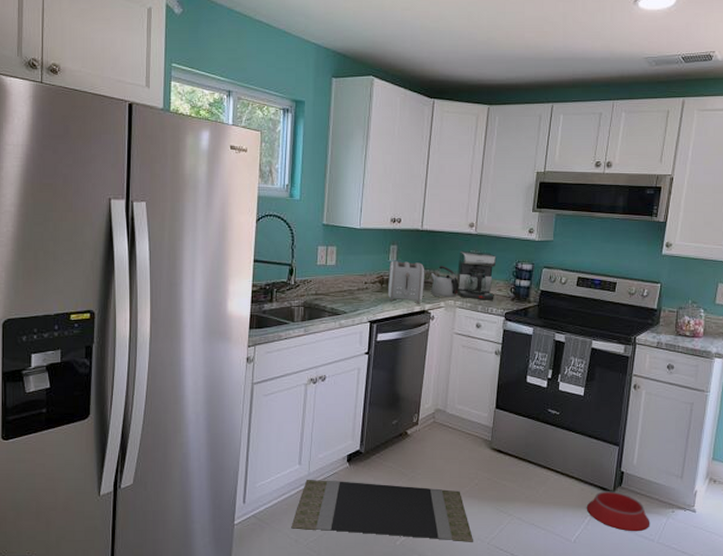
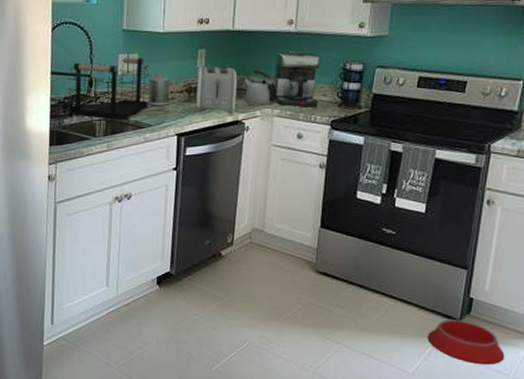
dish rack: none [268,249,346,306] -> present [67,57,150,119]
doormat: present [291,479,473,542] -> none [101,301,296,371]
soap dispenser: none [340,255,364,295] -> present [143,63,170,106]

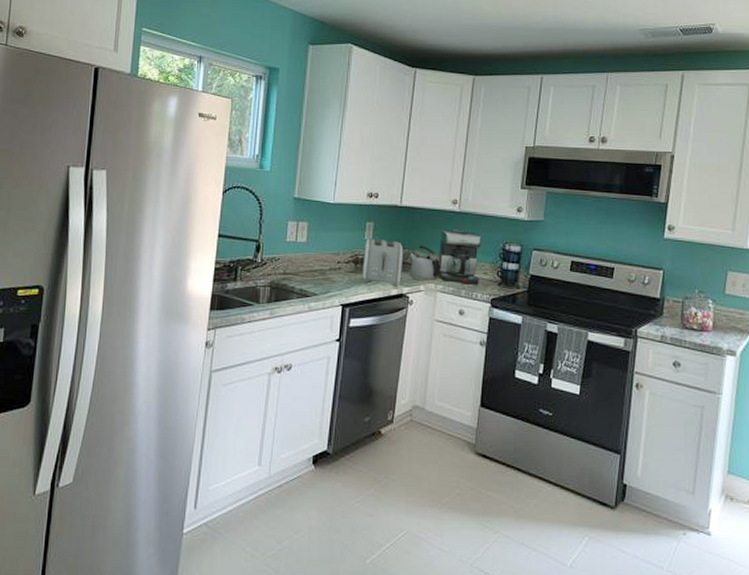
dish rack: present [67,57,150,119] -> none [232,225,318,286]
soap dispenser: present [143,63,170,106] -> none [312,232,337,275]
pet bowl: present [427,319,505,364] -> none [584,507,659,556]

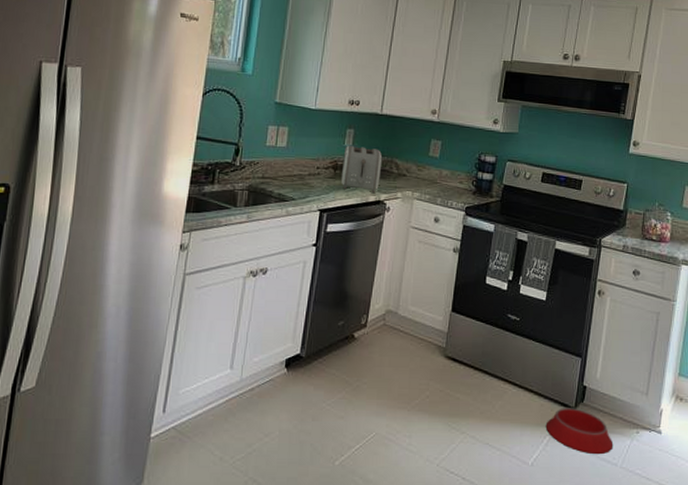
kettle: present [409,244,440,280] -> none [387,152,418,188]
coffee maker: present [437,229,482,285] -> none [415,138,459,193]
pet bowl: none [584,507,659,556] -> present [545,408,614,454]

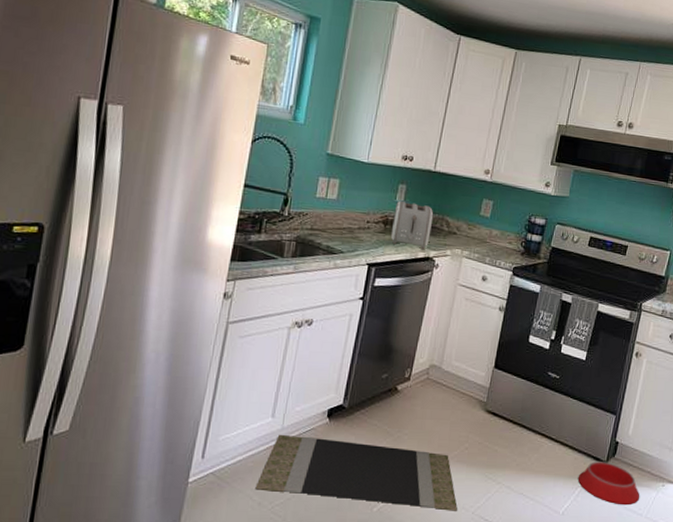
doormat: none [216,386,421,464] -> present [255,434,457,511]

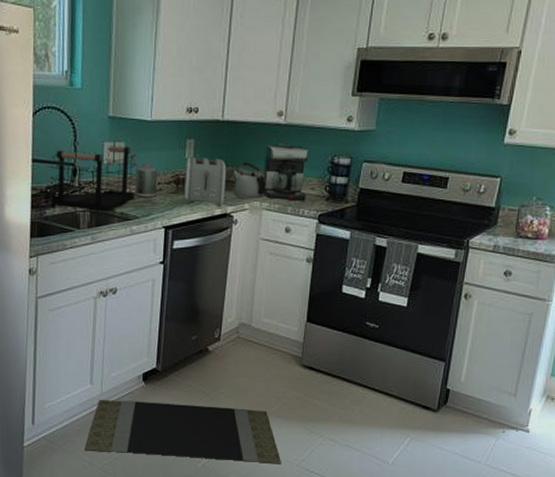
dish rack: none [256,178,349,243] -> present [49,146,137,210]
soap dispenser: none [343,189,368,234] -> present [130,152,158,197]
kettle: none [437,210,468,246] -> present [232,161,265,198]
coffee maker: none [464,197,510,253] -> present [262,143,309,201]
pet bowl: present [577,461,640,504] -> none [406,410,478,452]

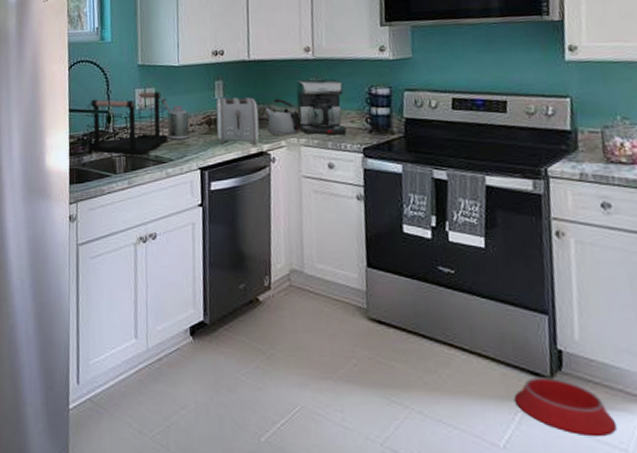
doormat: present [84,399,281,464] -> none [132,356,361,442]
pet bowl: none [406,410,478,452] -> present [514,377,617,436]

